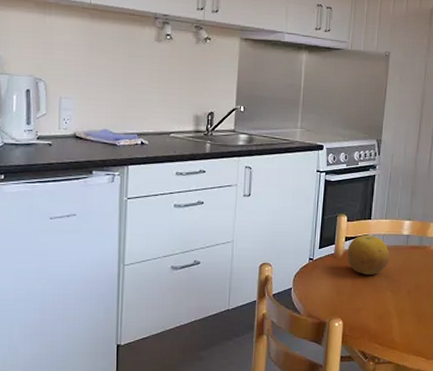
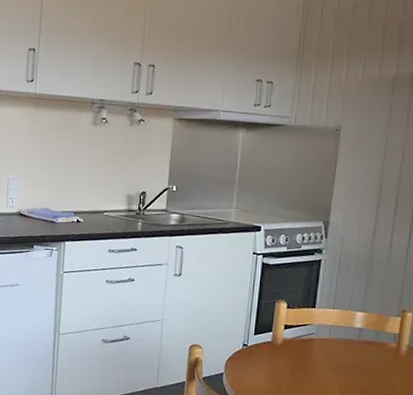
fruit: present [347,234,390,276] -> none [286,324,338,369]

